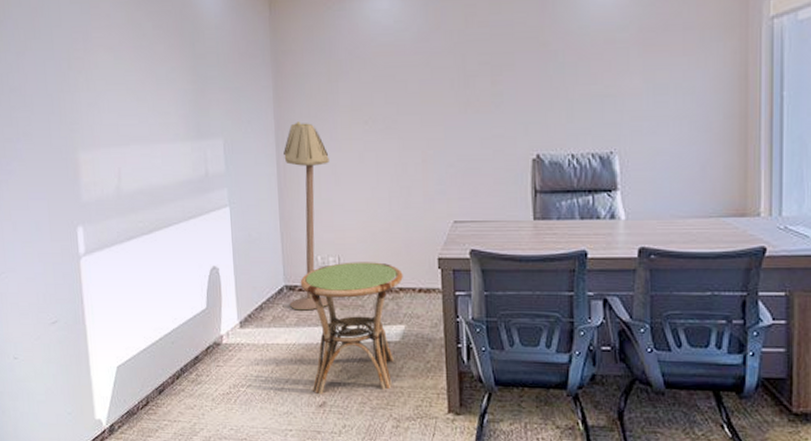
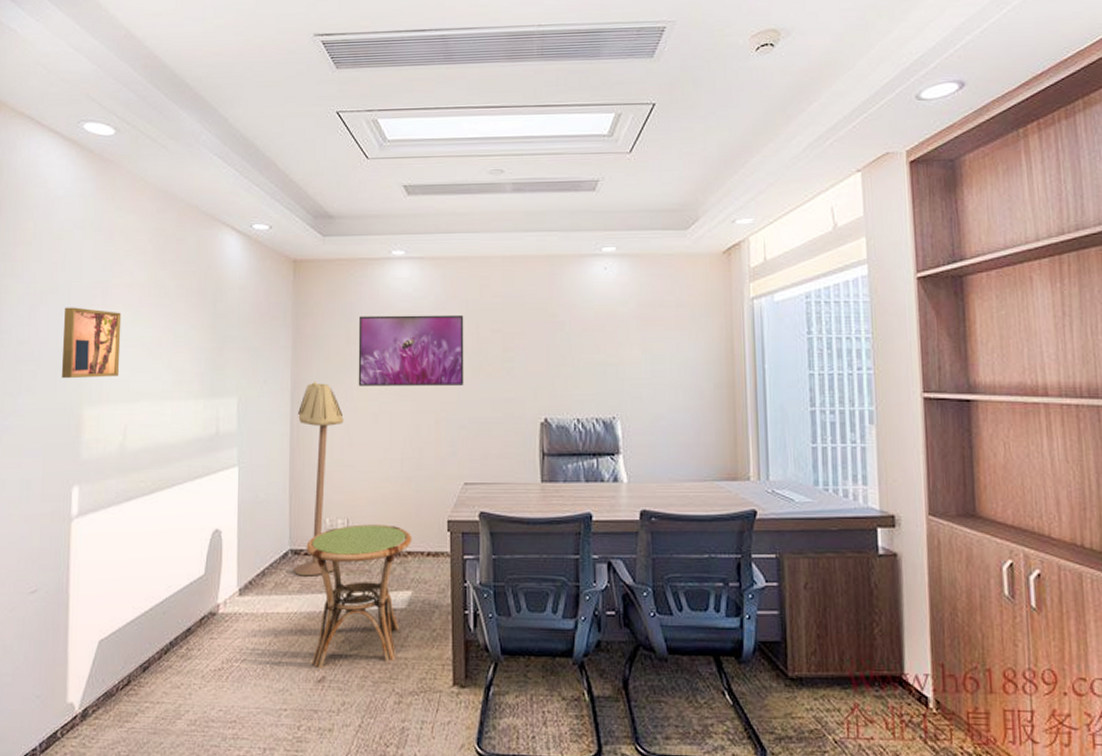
wall art: none [49,52,108,124] -> present [61,307,122,379]
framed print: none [338,47,451,125] -> present [358,314,464,386]

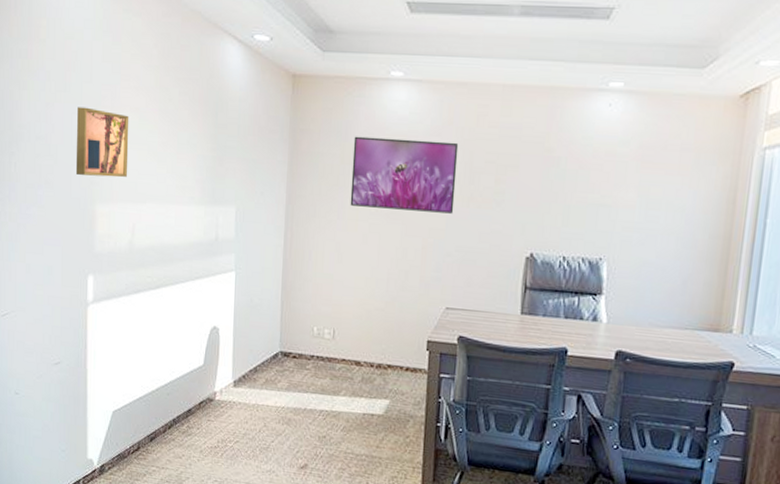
floor lamp: present [293,382,344,576] -> none [282,198,335,377]
side table: present [306,524,412,669] -> none [294,335,393,459]

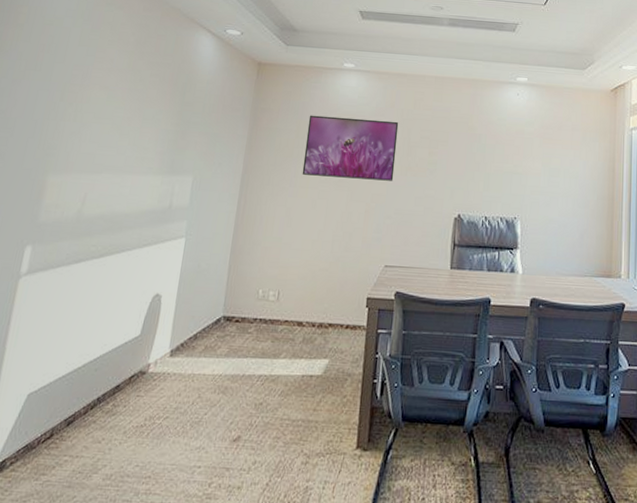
wall art: present [75,107,129,178] -> none [31,84,98,149]

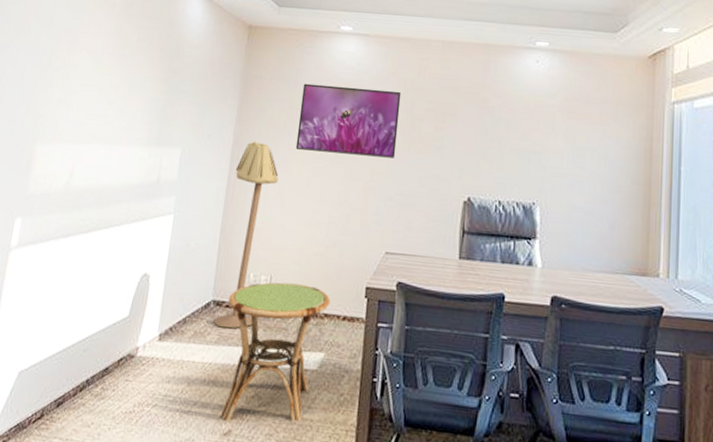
floor lamp: none [223,168,286,342] -> present [213,141,279,329]
side table: none [229,296,334,429] -> present [219,282,330,422]

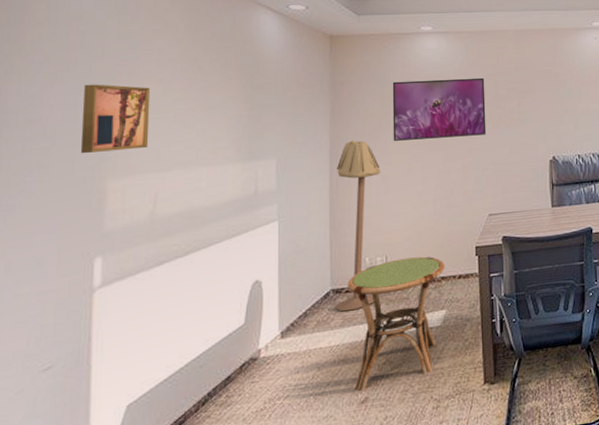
wall art: none [20,49,85,118] -> present [80,84,151,154]

